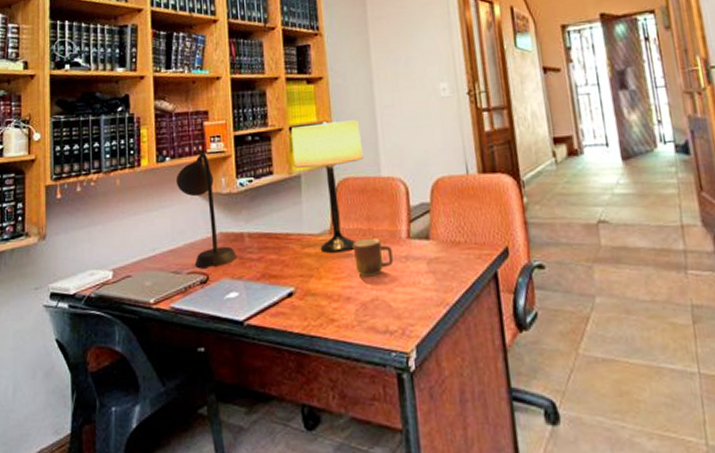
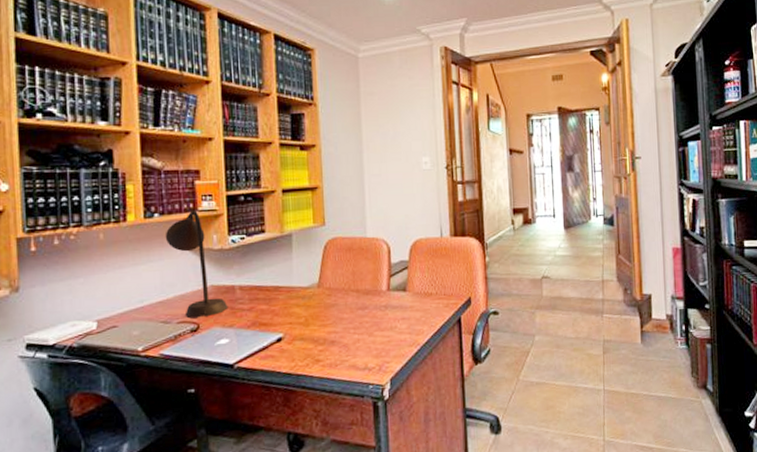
table lamp: present [291,120,364,254] -> none [284,186,352,304]
mug: present [352,237,394,277] -> none [338,290,375,323]

